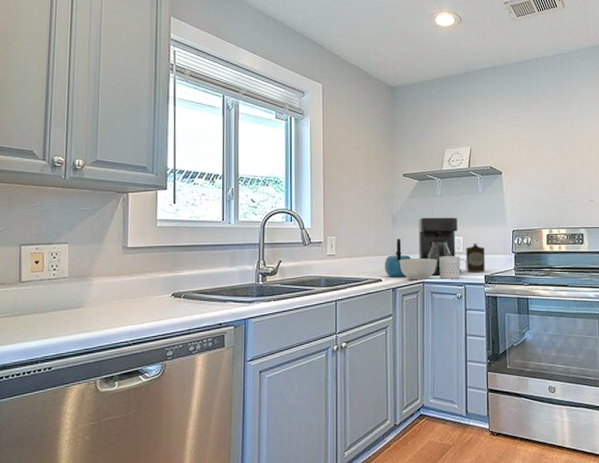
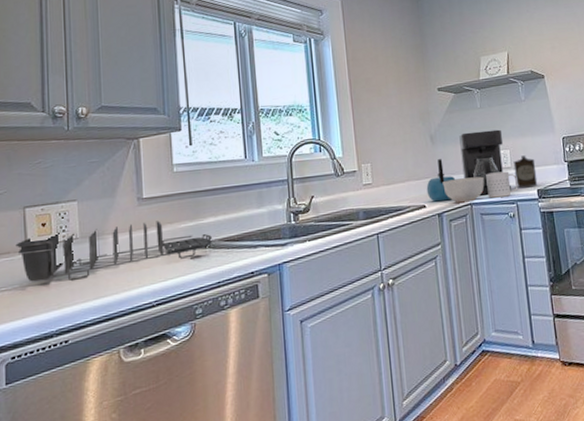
dish rack: none [10,268,186,316] -> present [15,221,212,282]

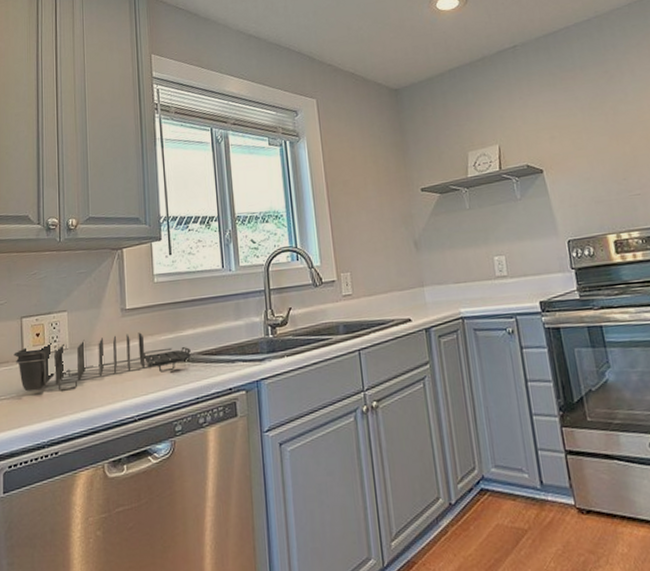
kettle: present [426,159,456,202] -> none [411,267,444,315]
bowl: present [442,176,485,203] -> none [429,286,477,317]
coffee maker: present [459,129,512,196] -> none [446,232,510,308]
mug: present [486,171,519,198] -> none [478,280,517,312]
canister: present [513,155,538,188] -> none [510,262,540,300]

